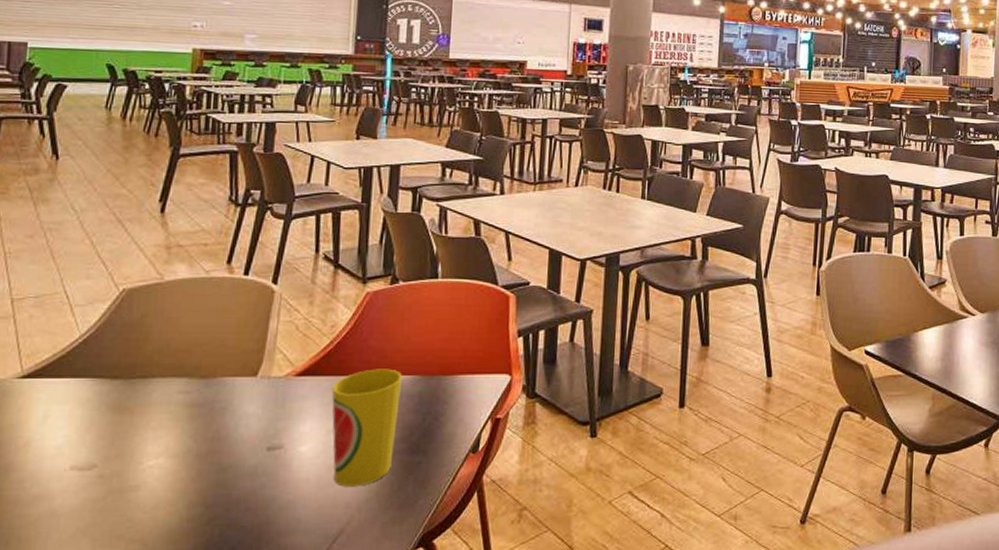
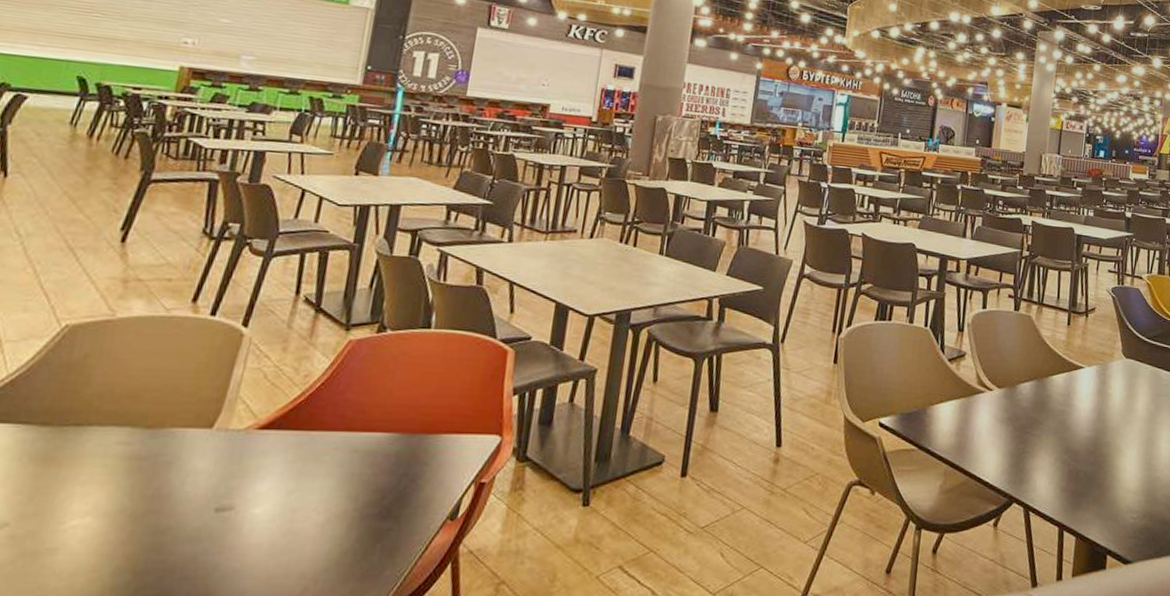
cup: present [331,369,403,487] -> none [289,424,381,555]

